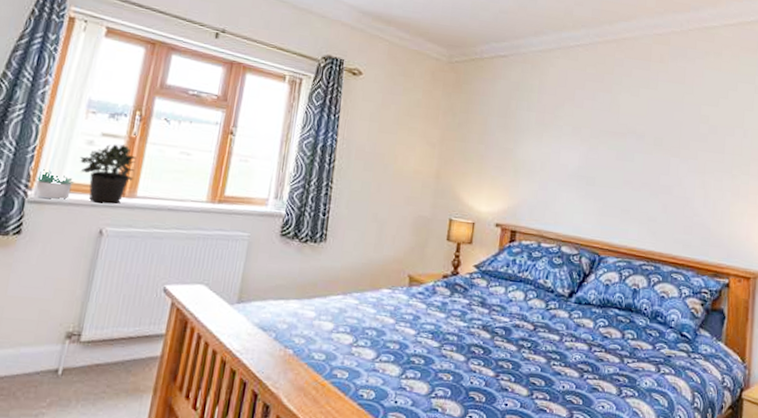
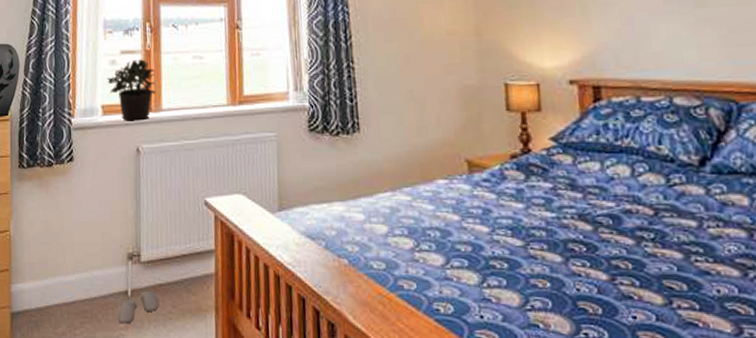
succulent plant: present [33,169,74,200] -> none [76,95,106,123]
slippers: none [40,369,93,402] -> present [117,290,159,324]

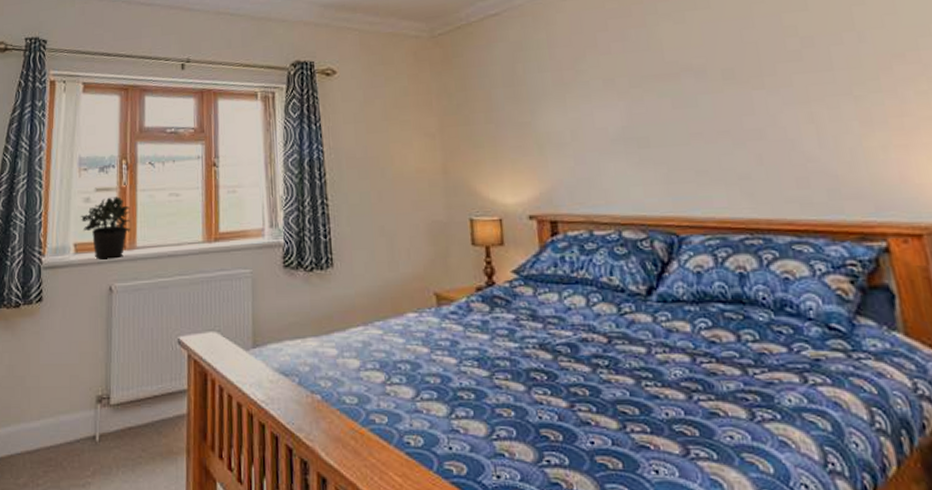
slippers: present [117,290,159,324] -> none [84,434,129,471]

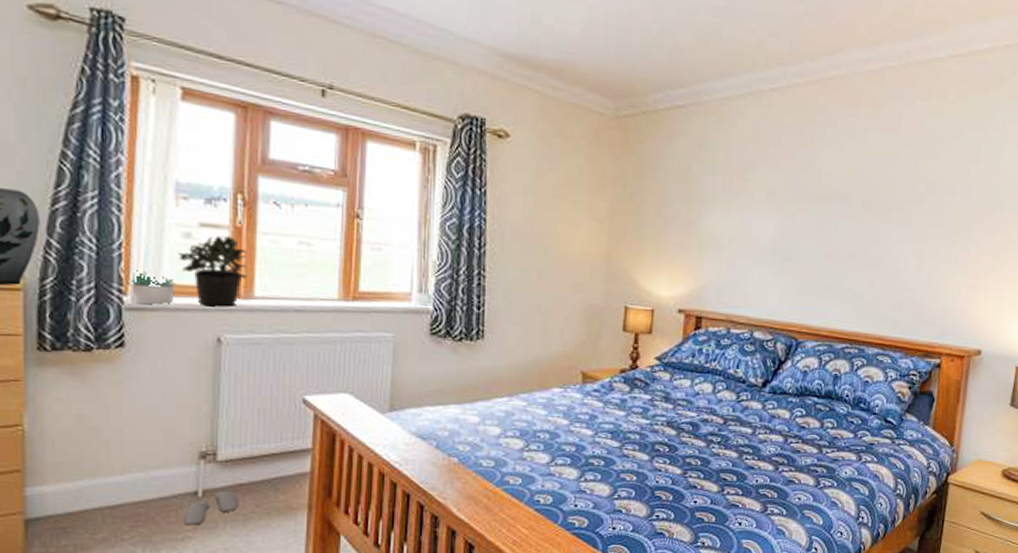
succulent plant: none [47,233,79,262] -> present [130,270,176,304]
slippers: none [84,434,129,471] -> present [183,490,239,526]

